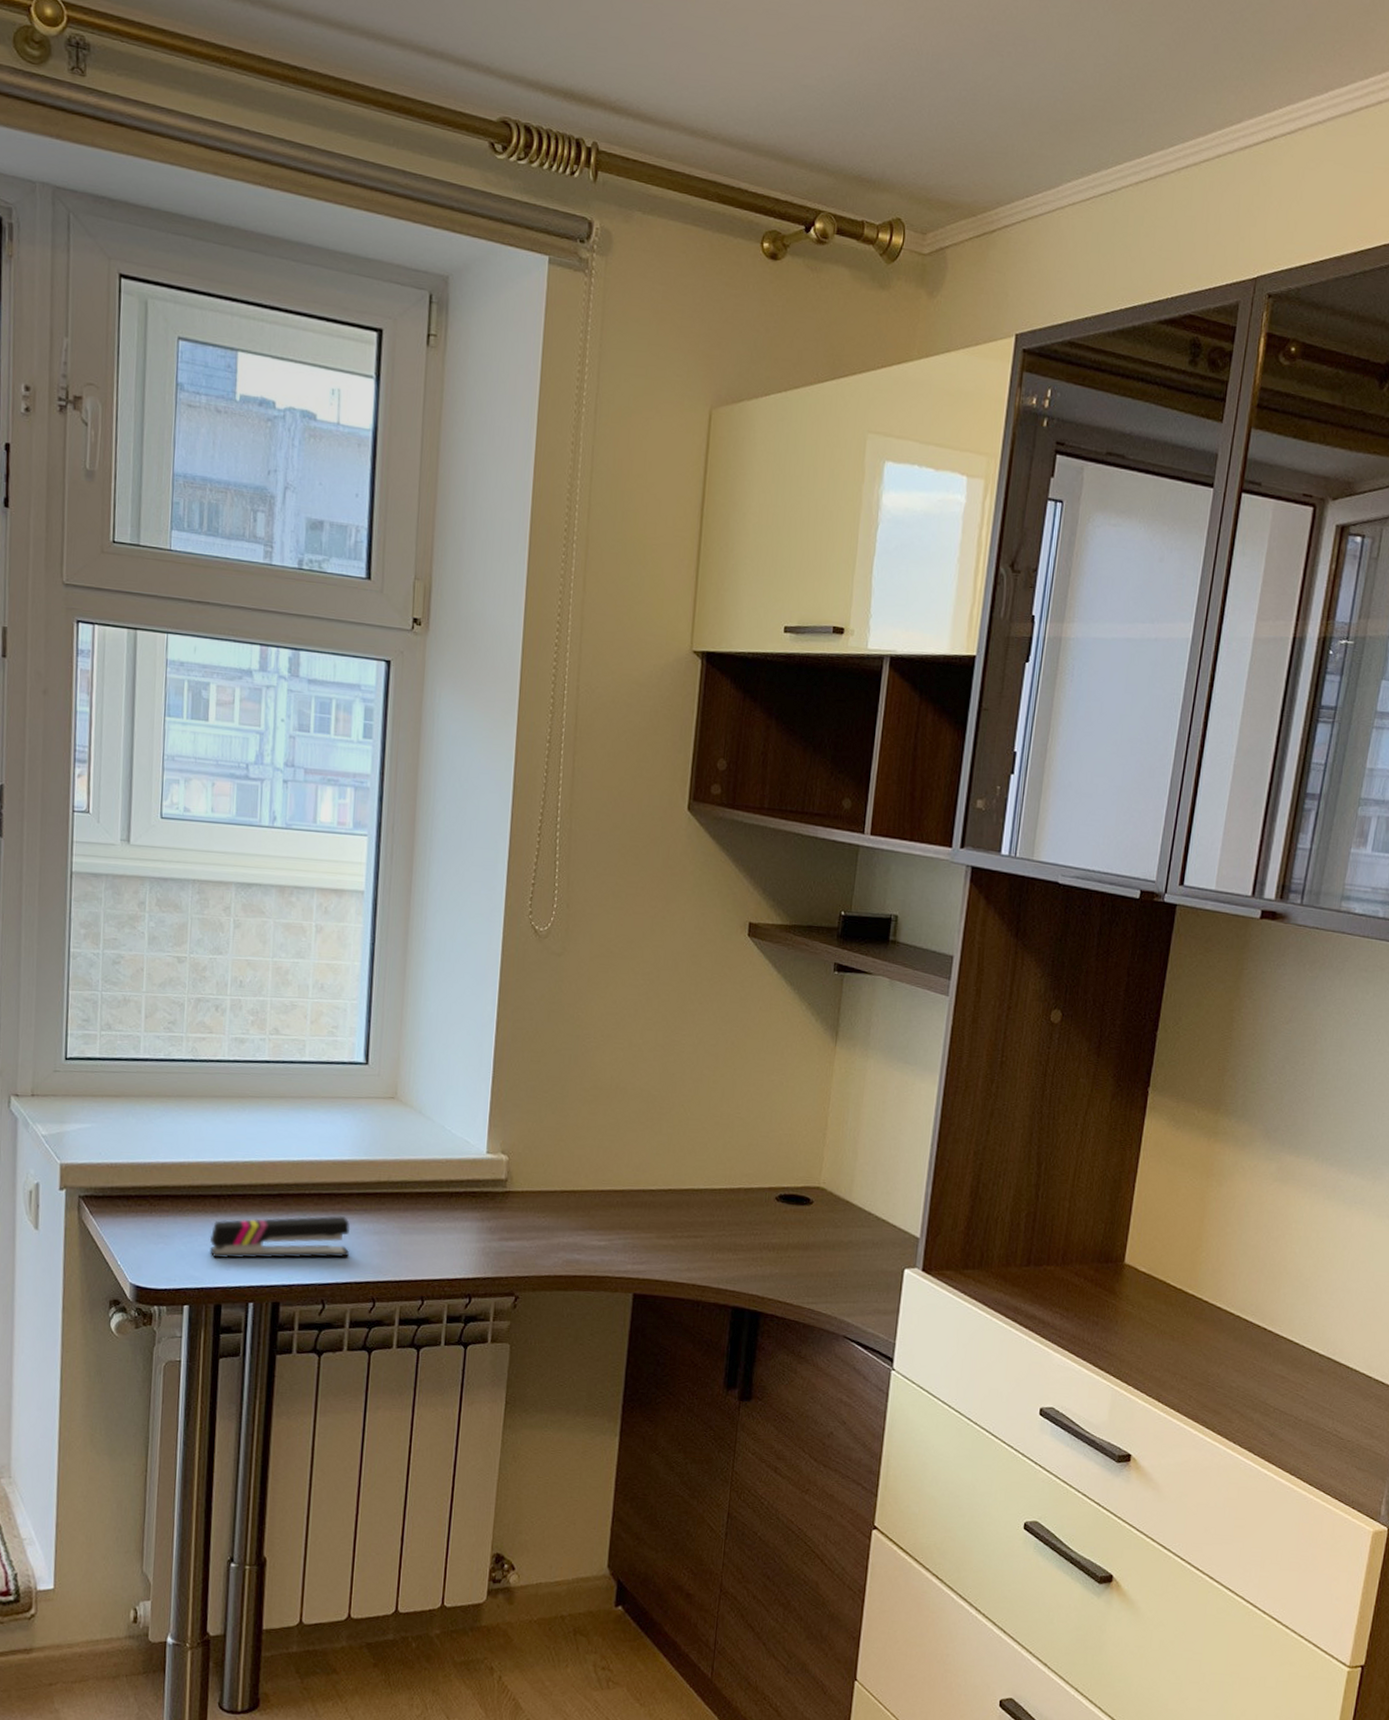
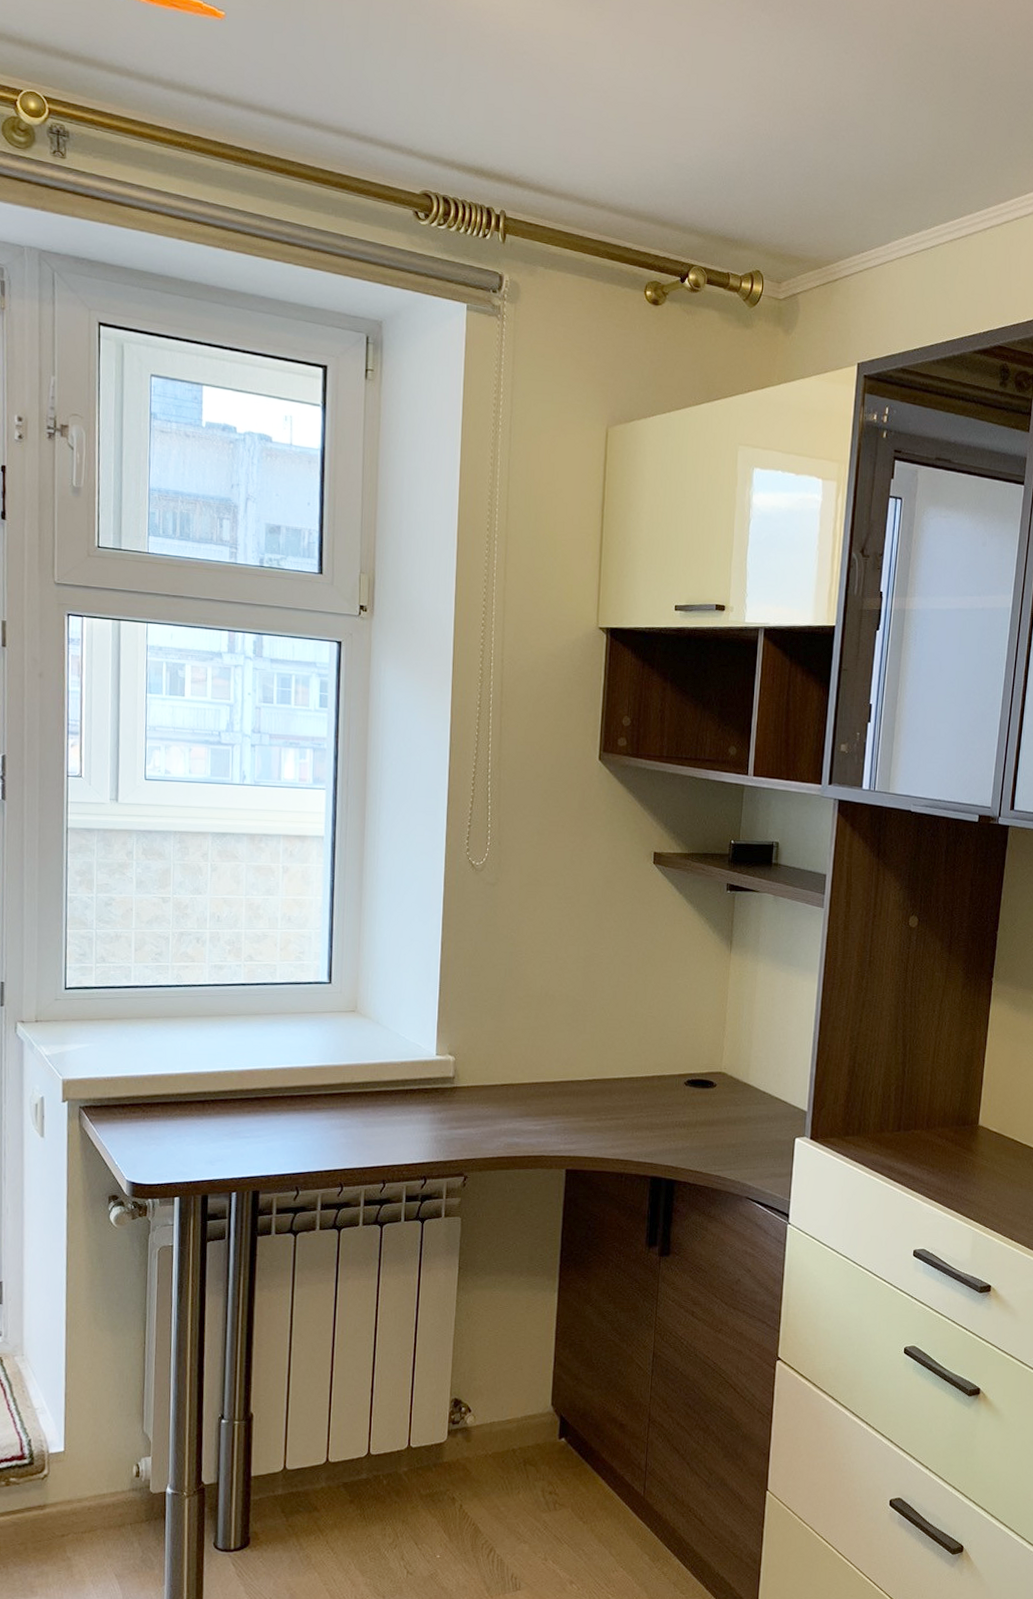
stapler: present [209,1216,351,1259] -> none [196,1114,320,1155]

